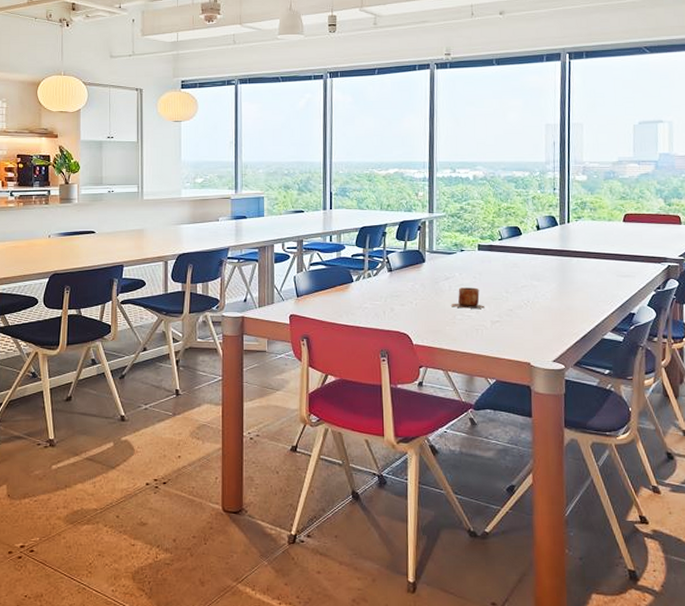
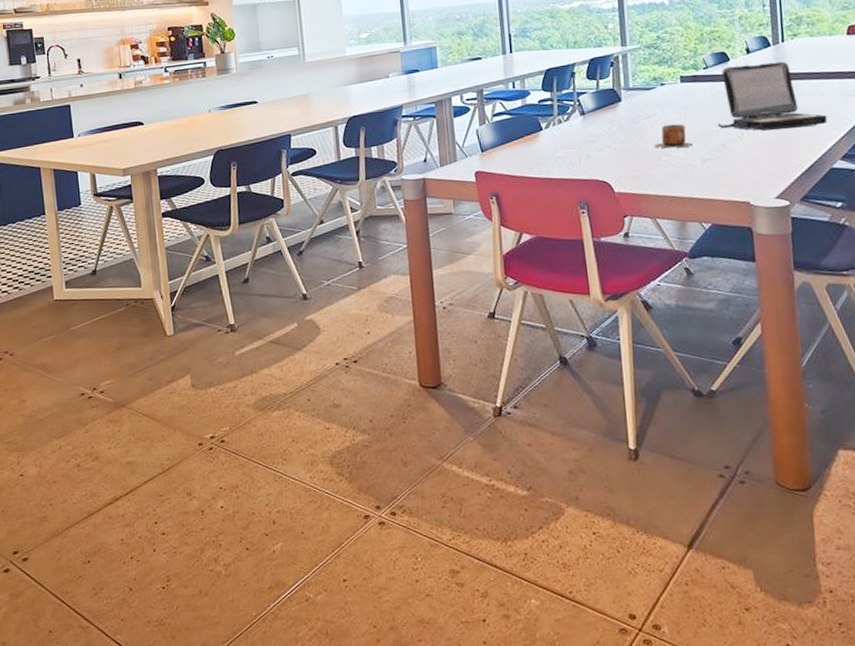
laptop: none [508,240,602,300] -> present [718,61,828,131]

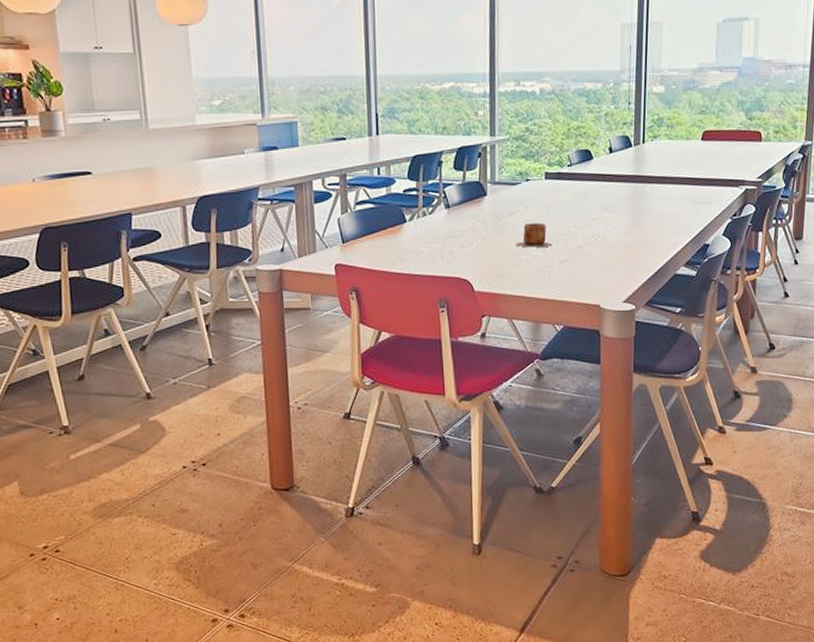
laptop: present [718,61,828,131] -> none [577,163,676,234]

